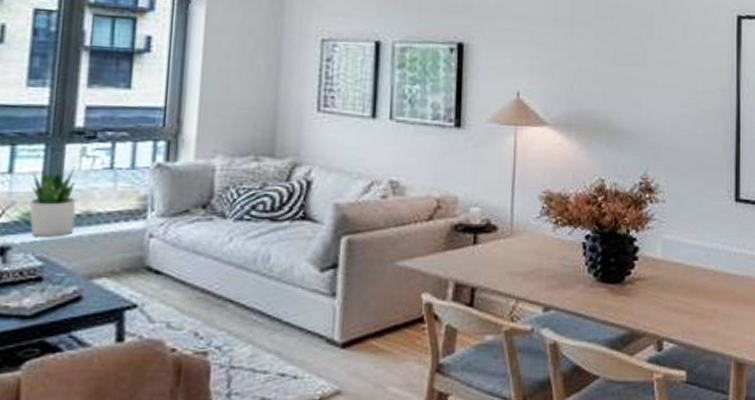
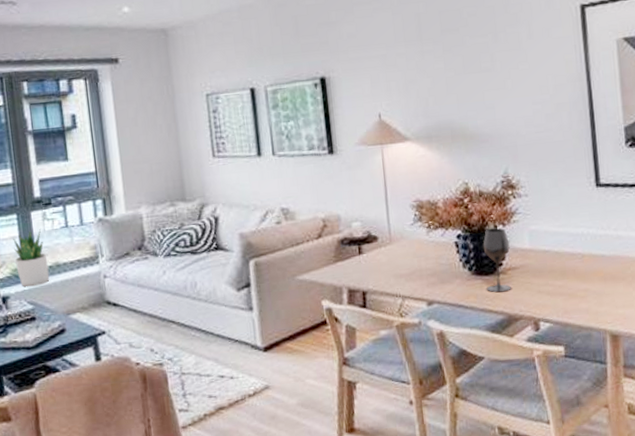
wineglass: none [610,232,641,304] -> present [483,228,511,293]

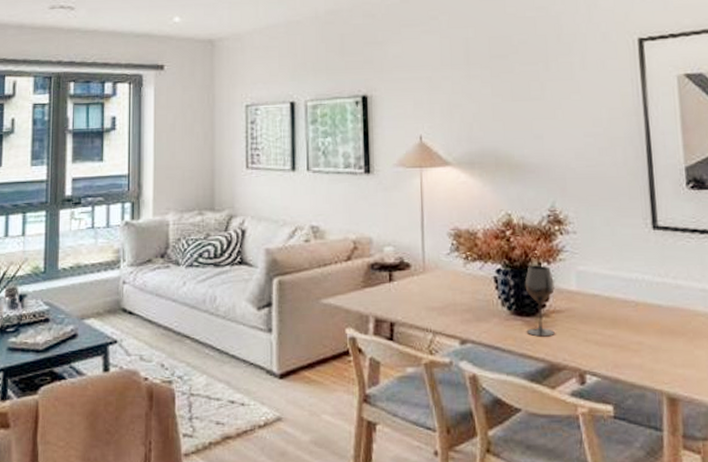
planter: present [13,229,50,288] -> none [38,228,69,287]

